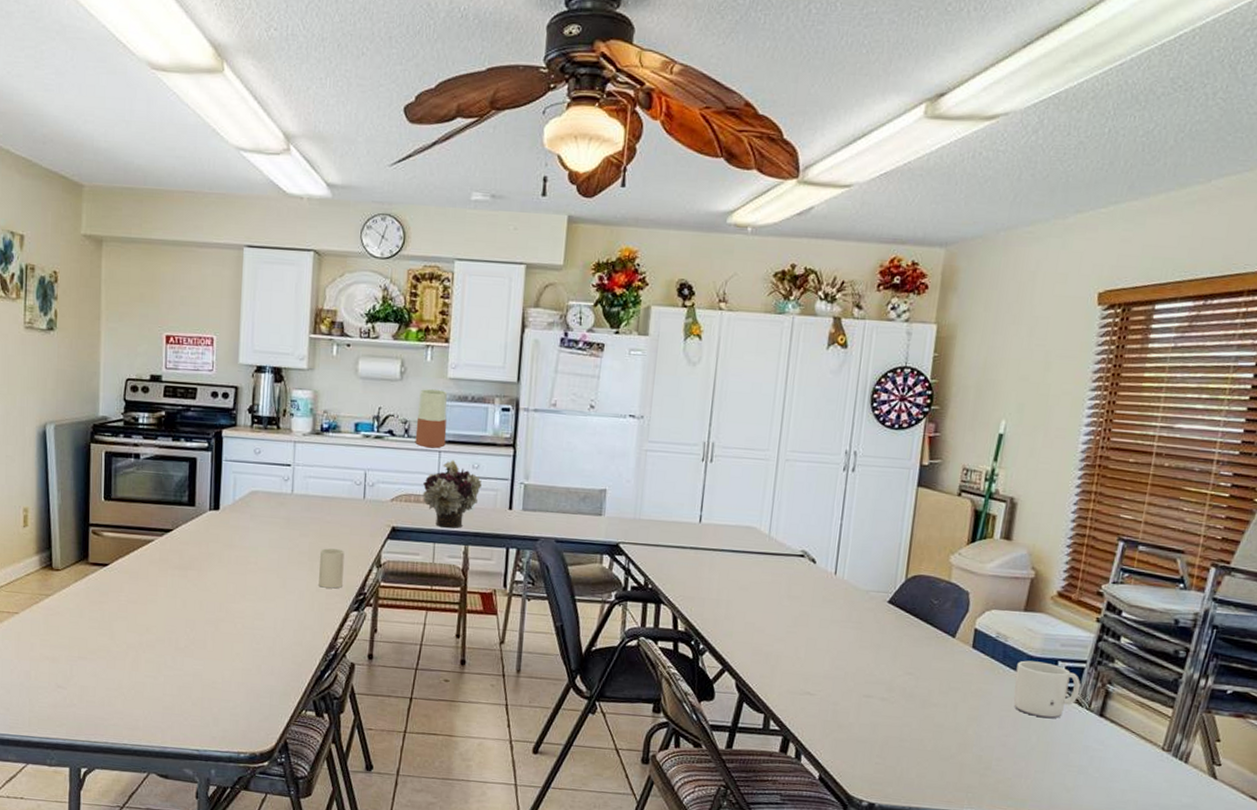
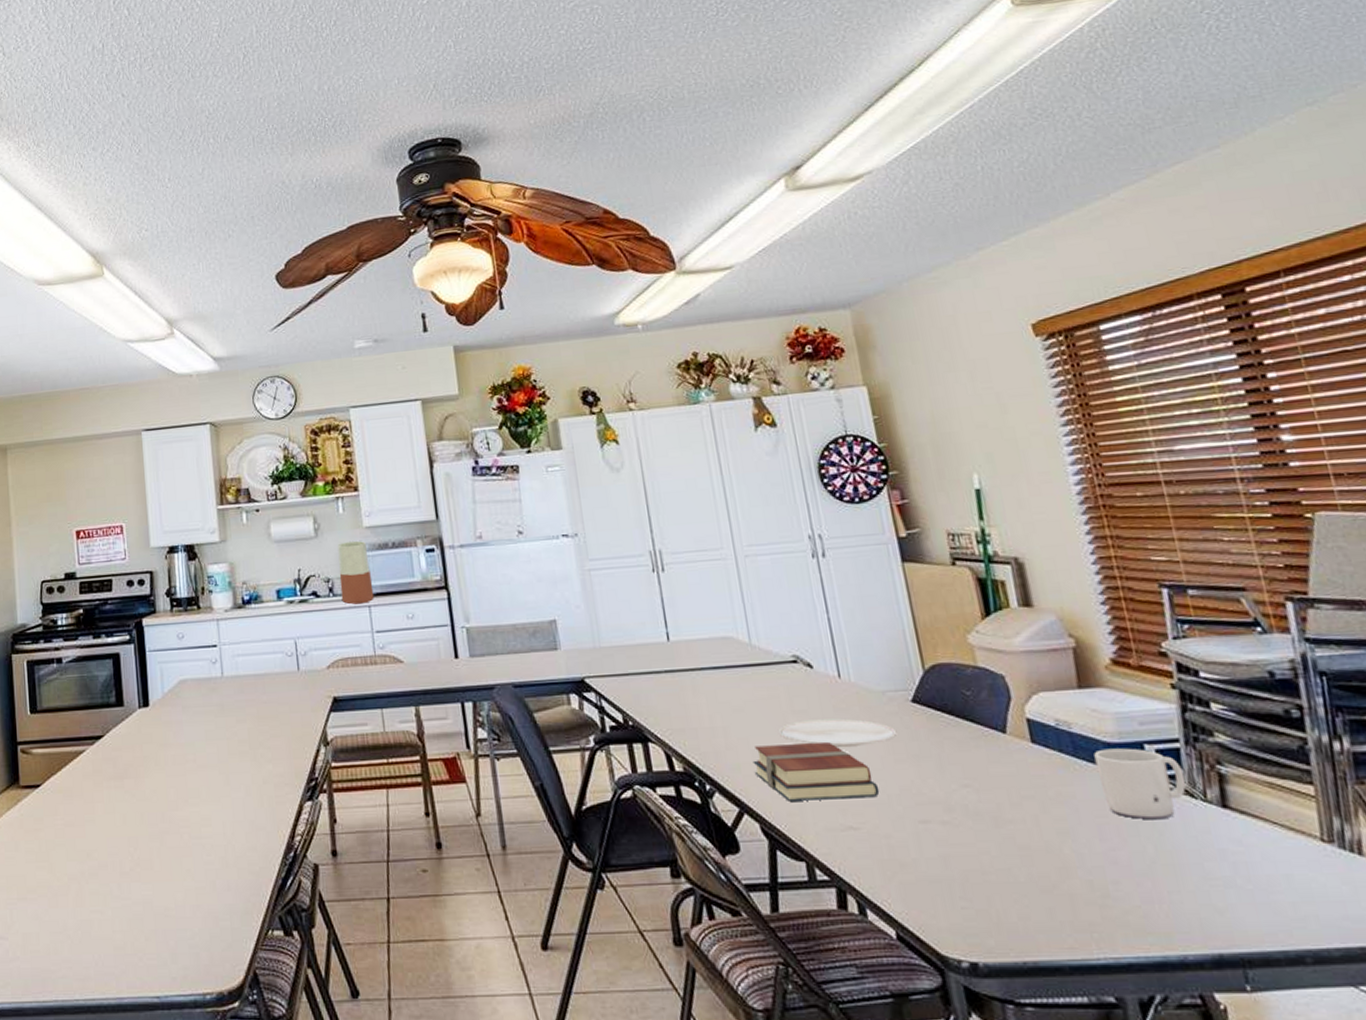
cup: present [319,548,345,589] -> none [261,731,291,778]
flower arrangement: present [422,459,482,528] -> none [358,612,420,690]
books: none [743,619,840,673] -> present [753,742,880,801]
plate: none [772,604,868,632] -> present [779,718,896,747]

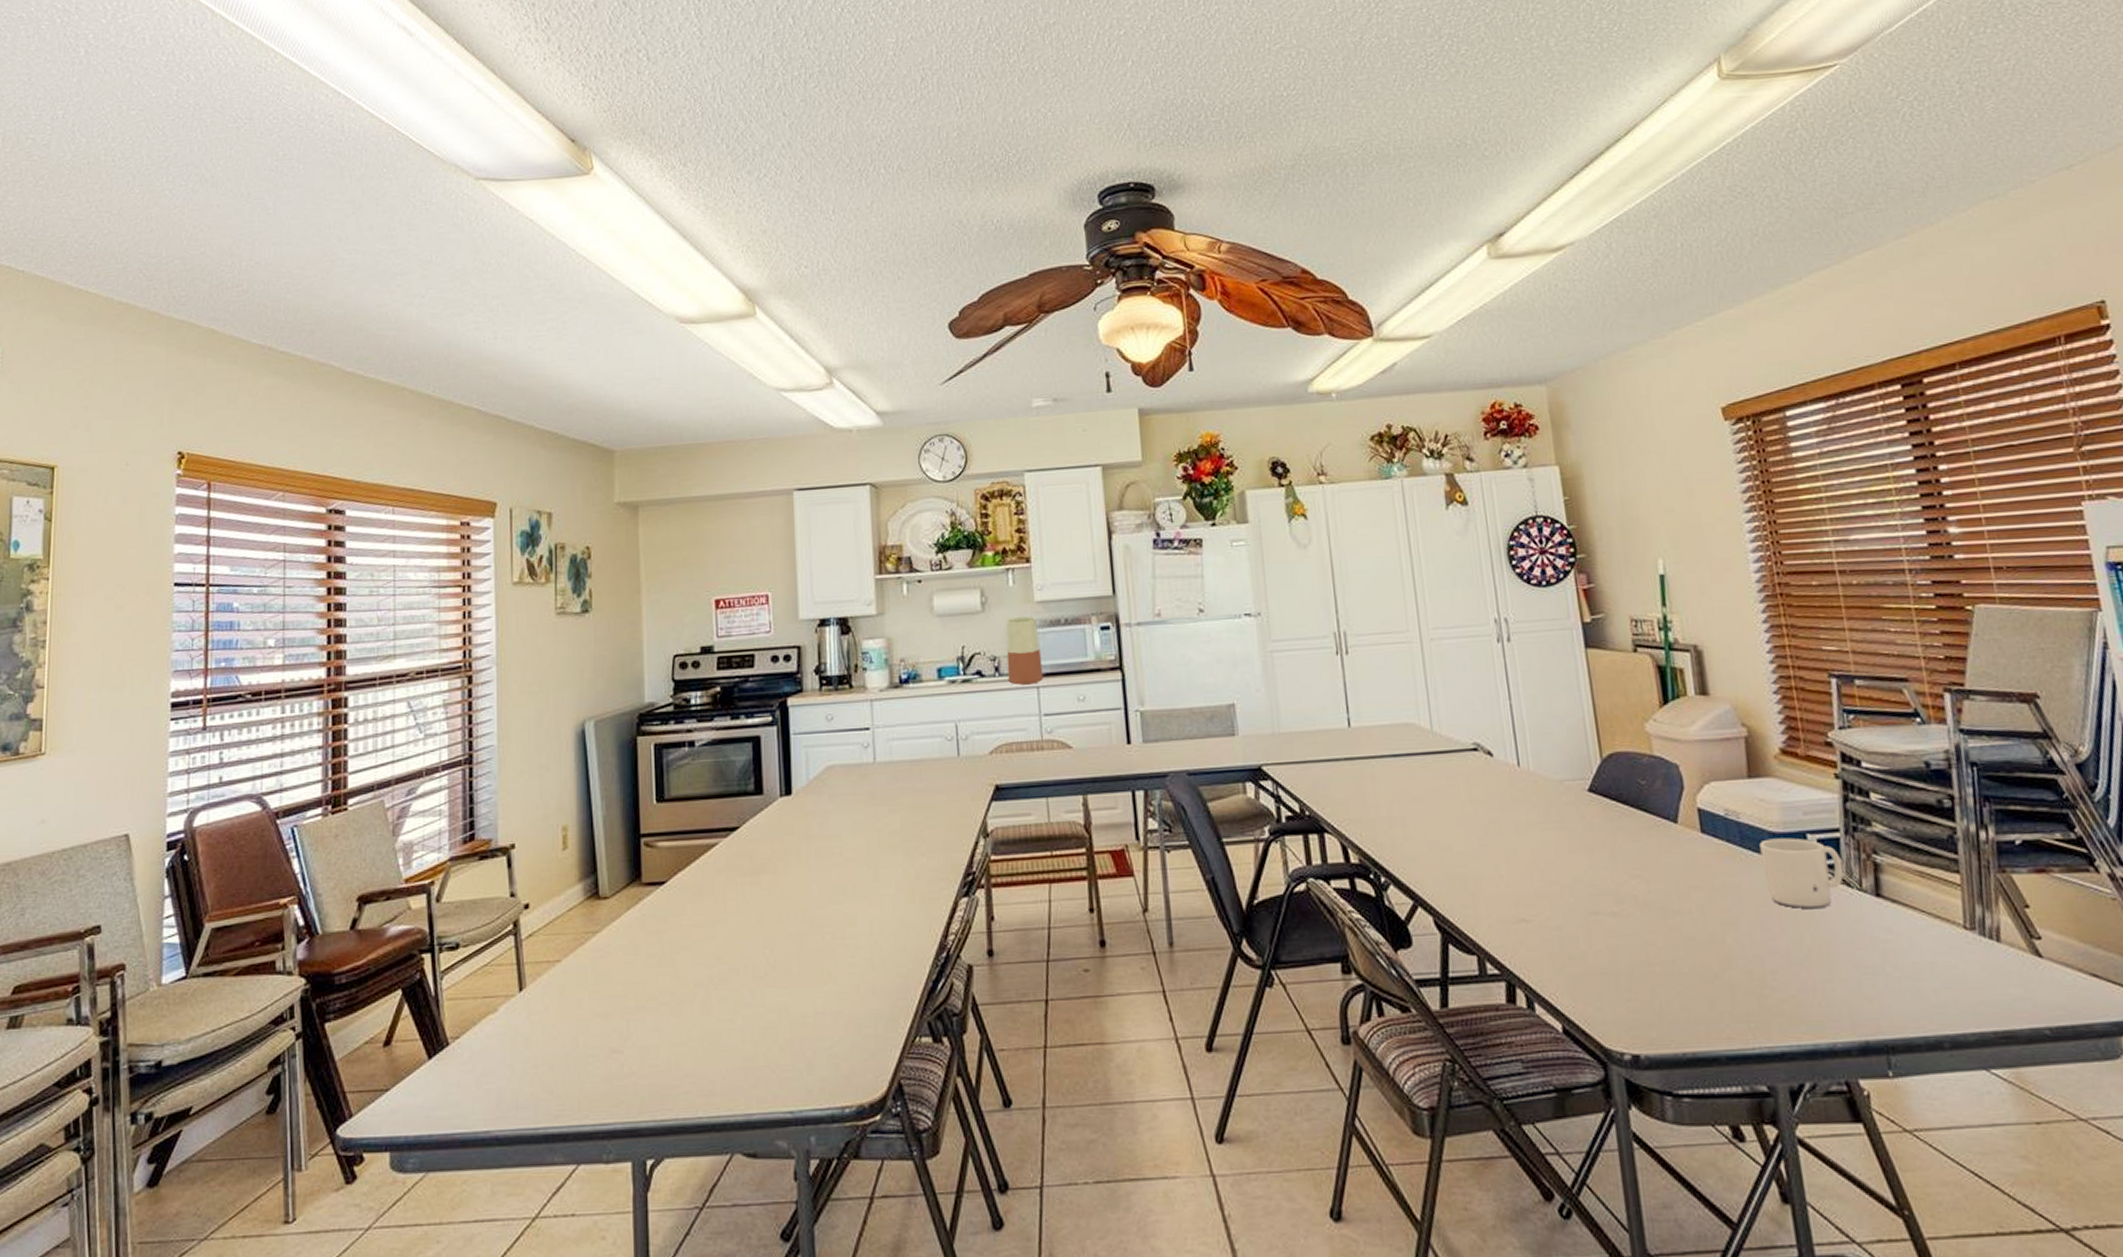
books: present [753,742,880,801] -> none [1429,833,1553,893]
plate: present [779,718,896,747] -> none [1456,808,1571,837]

